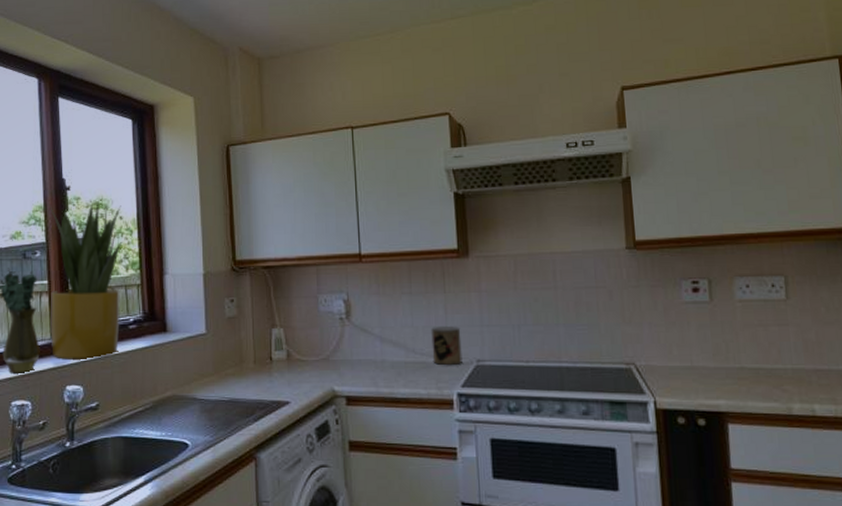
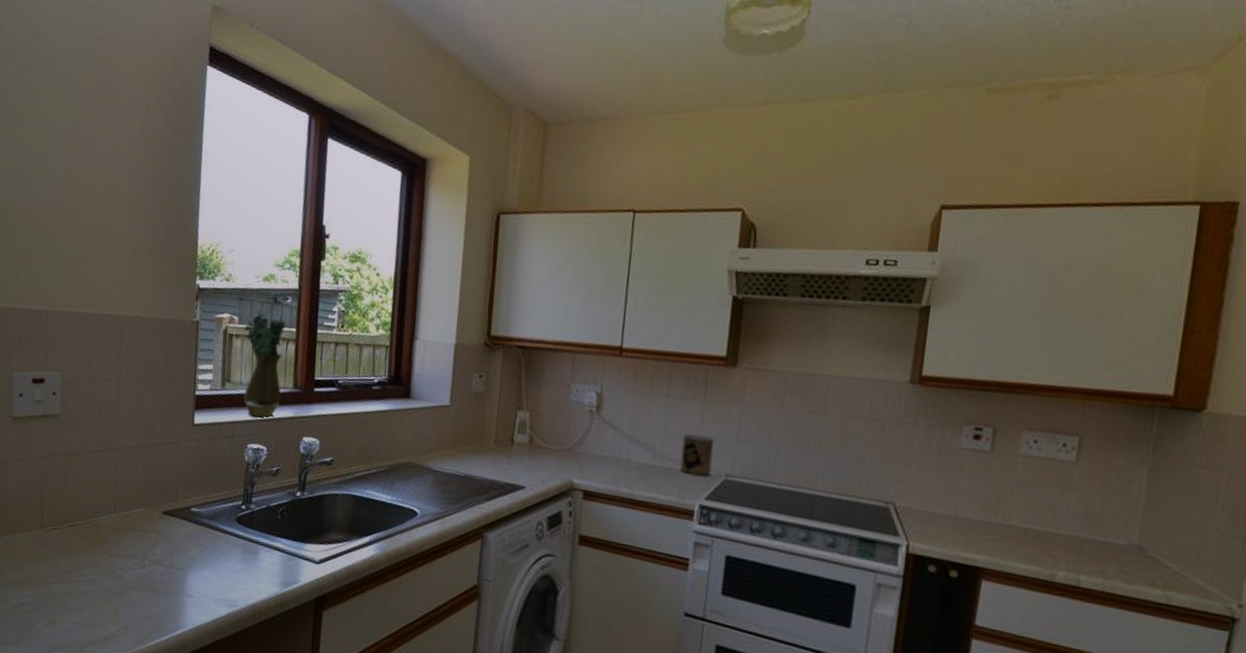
planter: present [48,200,123,359] -> none [292,249,380,414]

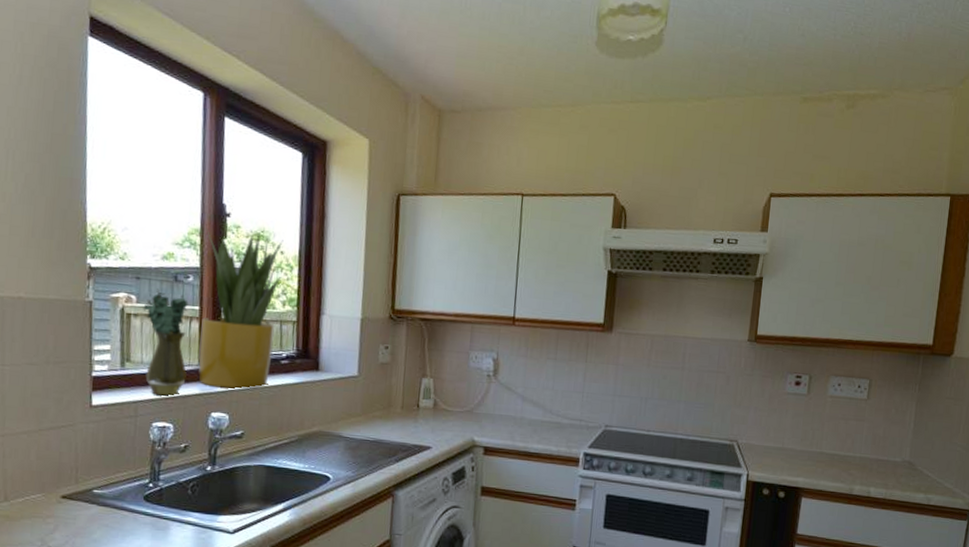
planter: none [292,249,380,414] -> present [198,228,284,389]
tin can: present [679,434,715,476] -> none [566,392,595,428]

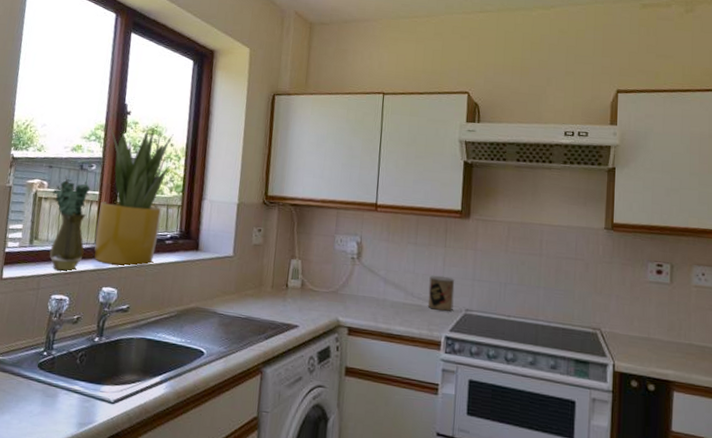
tin can: none [566,392,595,428] -> present [427,276,455,312]

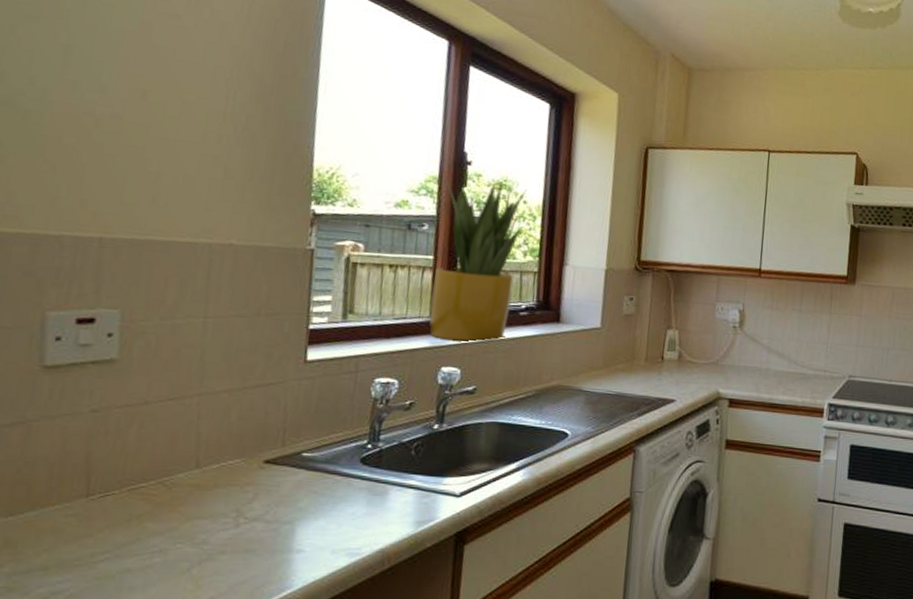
vase: present [49,176,91,271] -> none [370,237,422,350]
tin can: present [427,276,455,312] -> none [811,343,839,379]

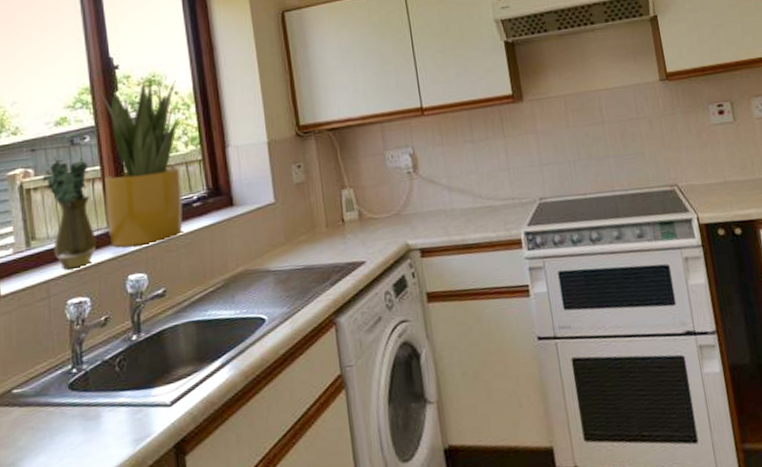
vase: none [370,237,422,350] -> present [42,156,97,270]

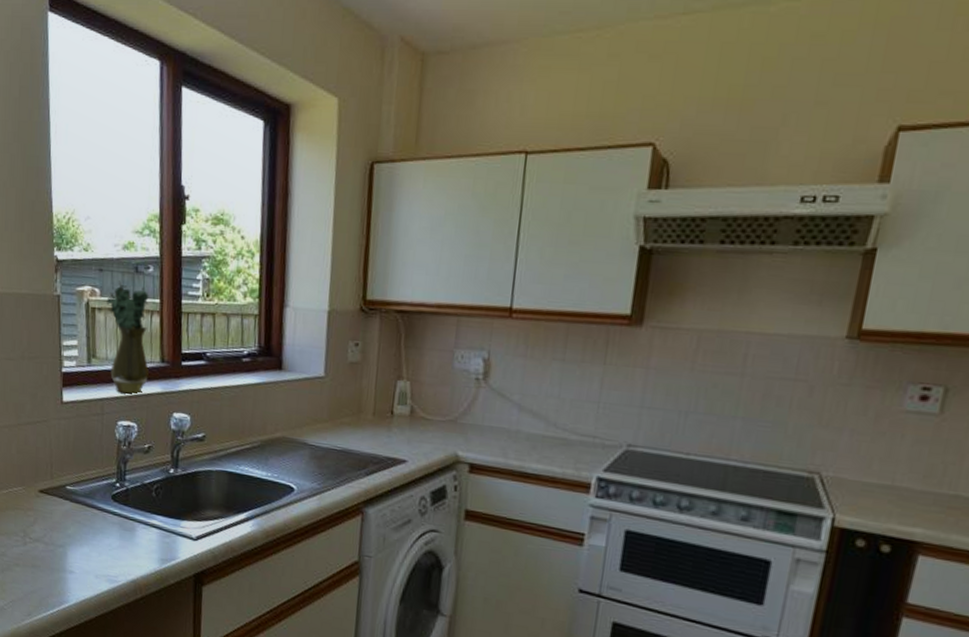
planter: present [95,76,183,247] -> none [160,213,244,389]

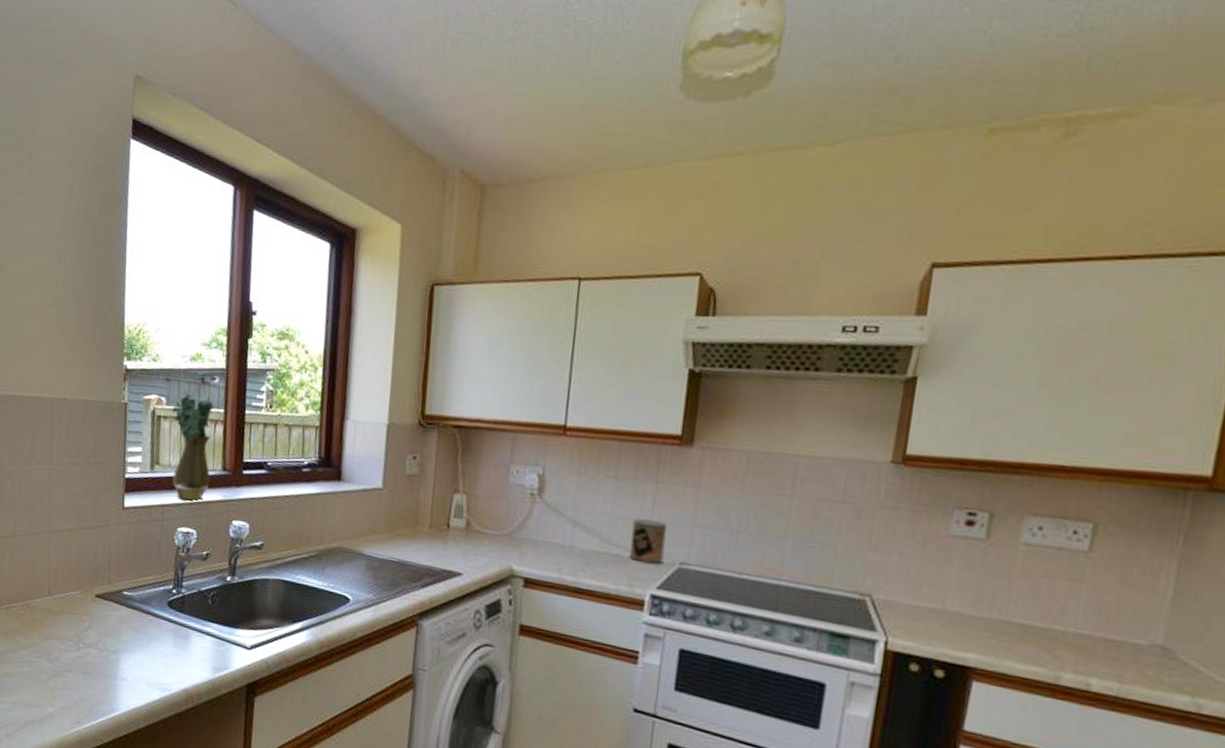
tin can: none [575,401,616,447] -> present [628,518,668,564]

